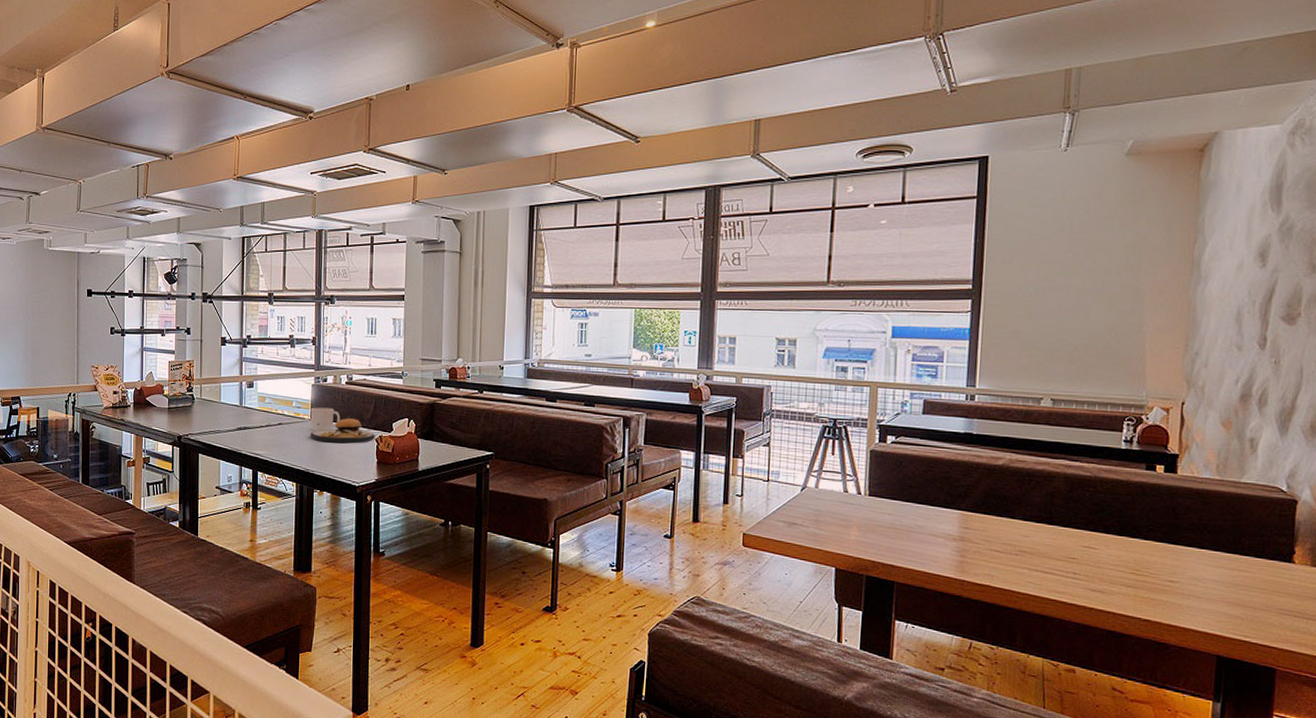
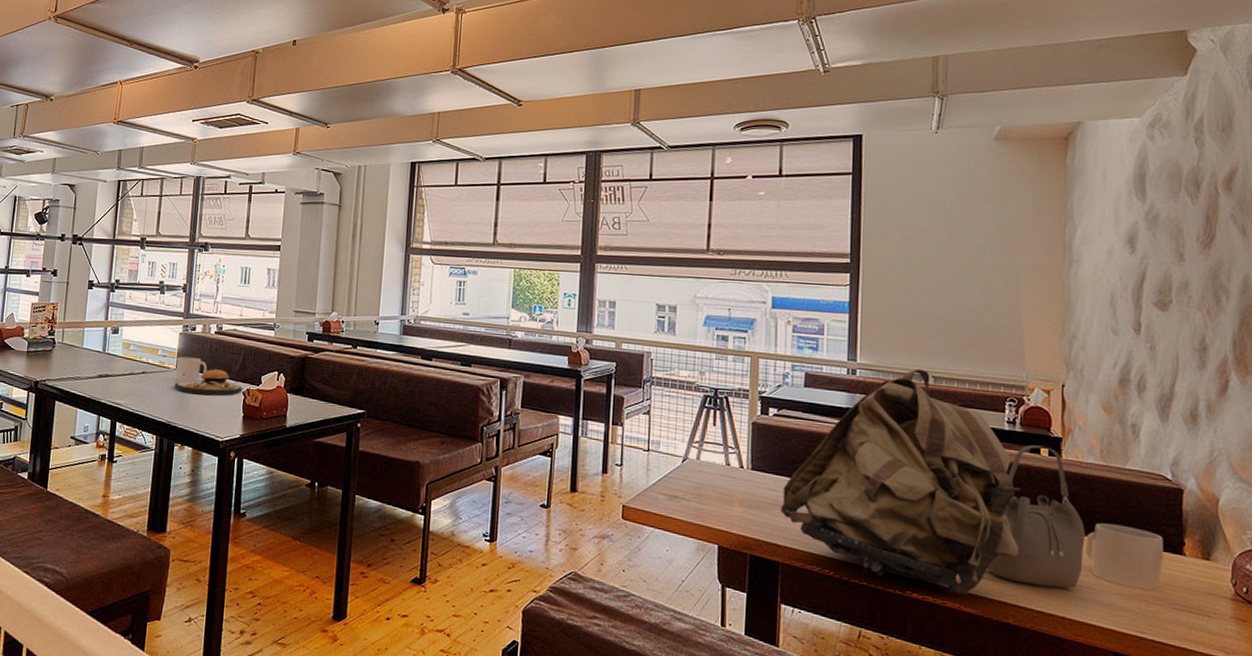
backpack: none [896,392,1135,607] -> present [780,368,1022,595]
handbag: none [1096,462,1196,598] -> present [986,445,1085,588]
mug: none [1195,535,1274,597] -> present [1085,523,1164,591]

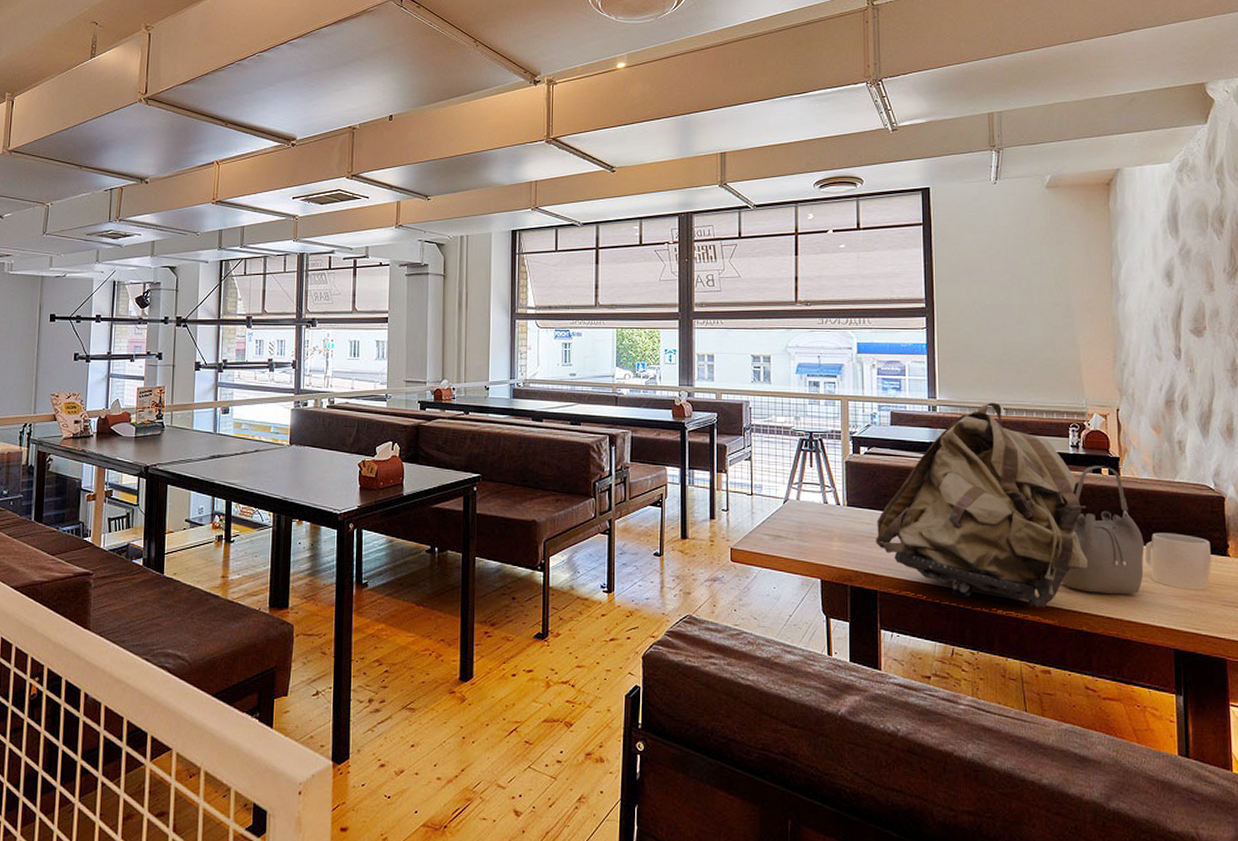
plate: present [174,367,242,396] -> none [288,440,357,470]
mug: present [175,356,208,383] -> none [289,432,322,459]

